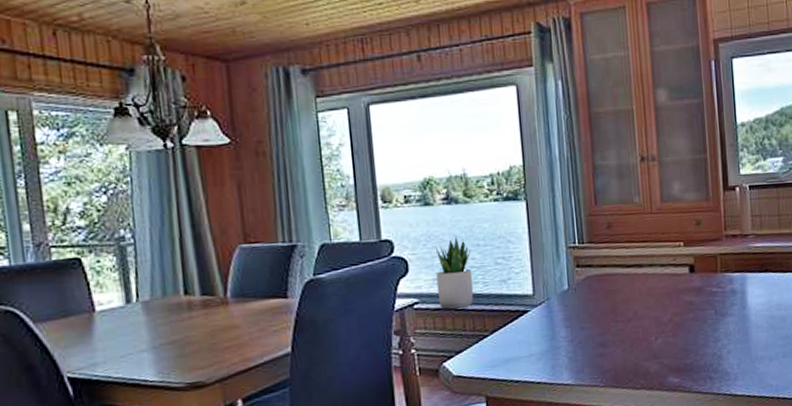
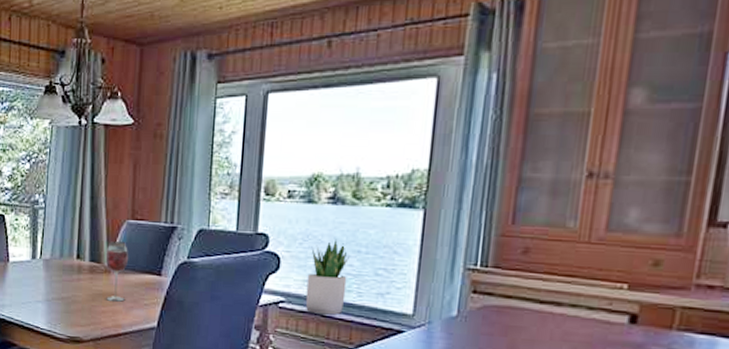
wineglass: none [219,268,250,335] -> present [105,241,129,302]

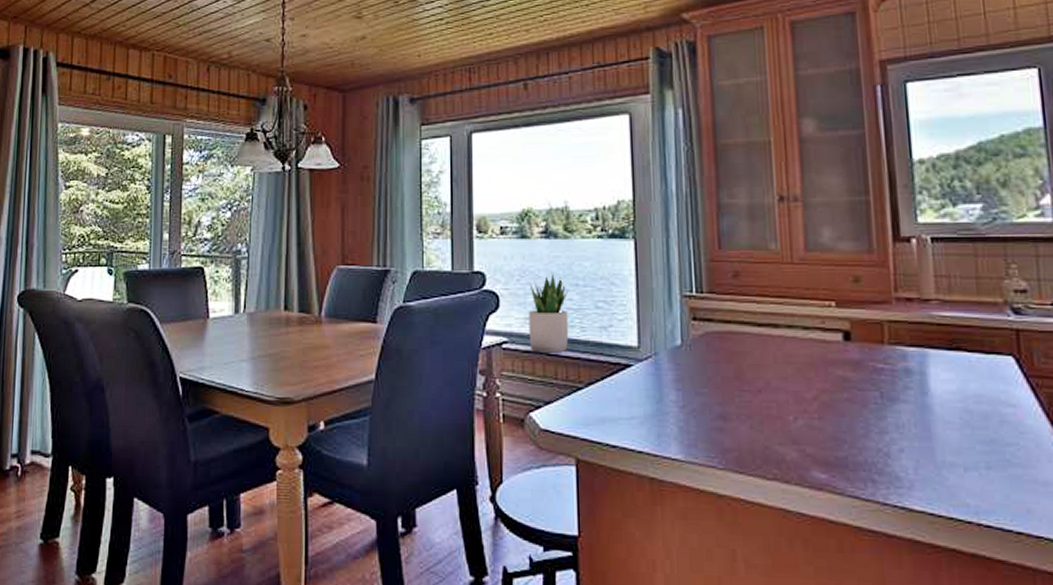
wineglass: present [105,241,129,302] -> none [316,289,341,354]

